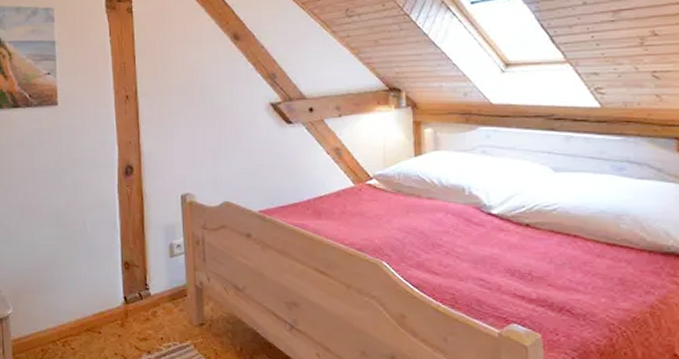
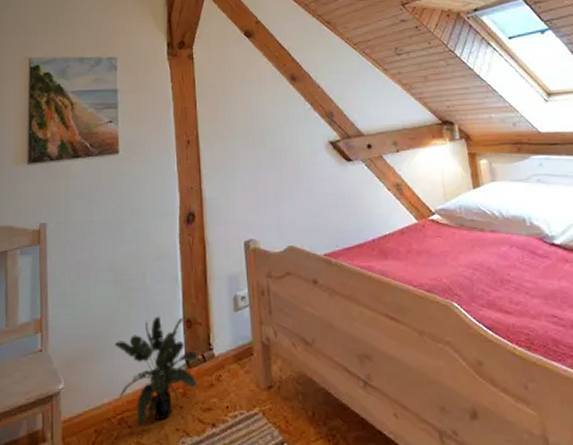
potted plant: none [57,257,135,348] -> present [114,316,198,425]

